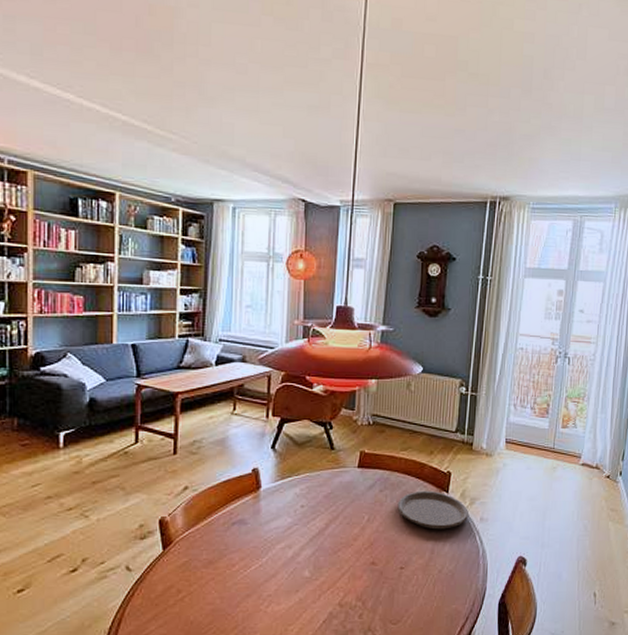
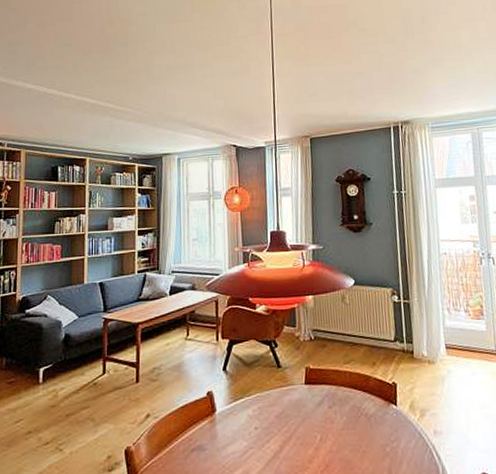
plate: present [397,490,469,530] -> none [347,404,421,446]

